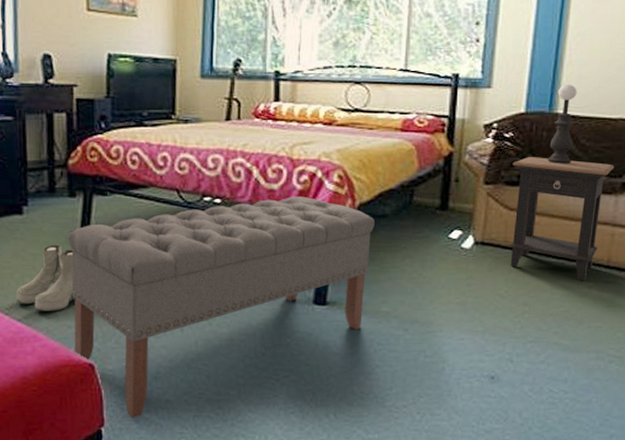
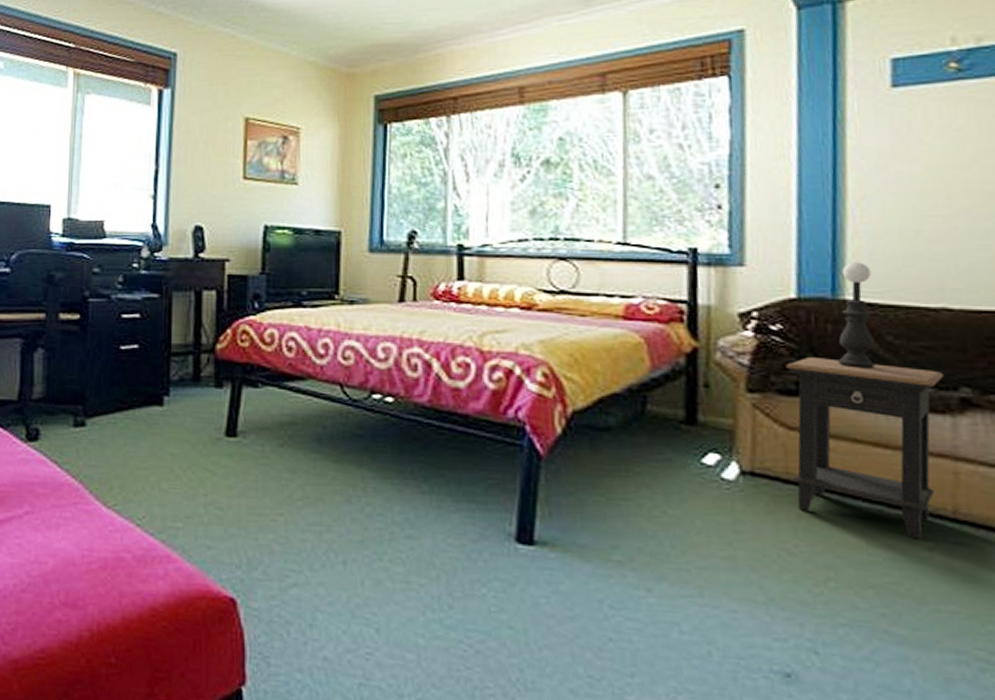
boots: present [16,244,75,311] -> none [150,443,218,526]
bench: present [67,196,375,419] -> none [211,398,595,680]

